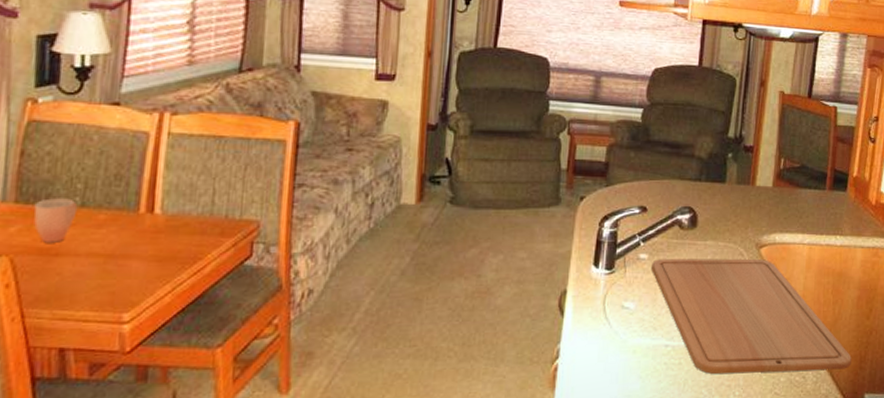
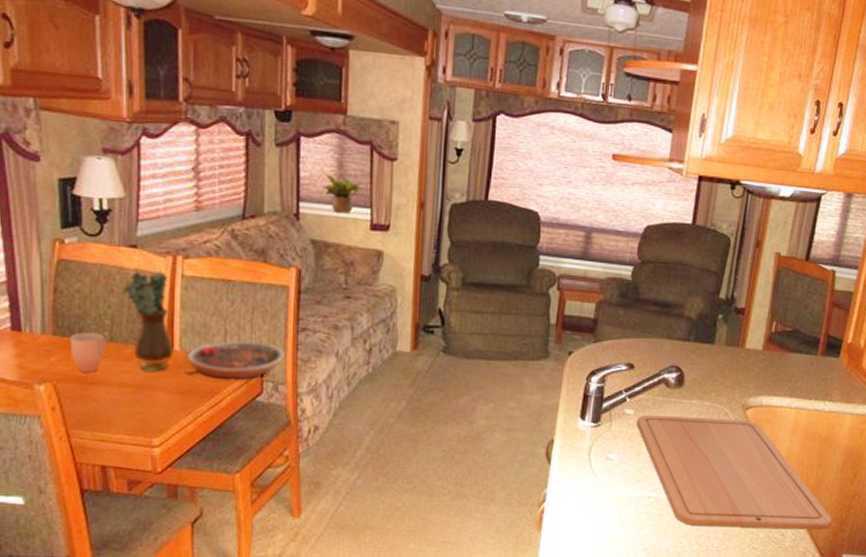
vase: none [102,126,154,239] -> present [124,268,174,372]
dish: none [164,201,278,244] -> present [184,341,284,380]
potted plant: none [326,25,368,65] -> present [323,174,362,214]

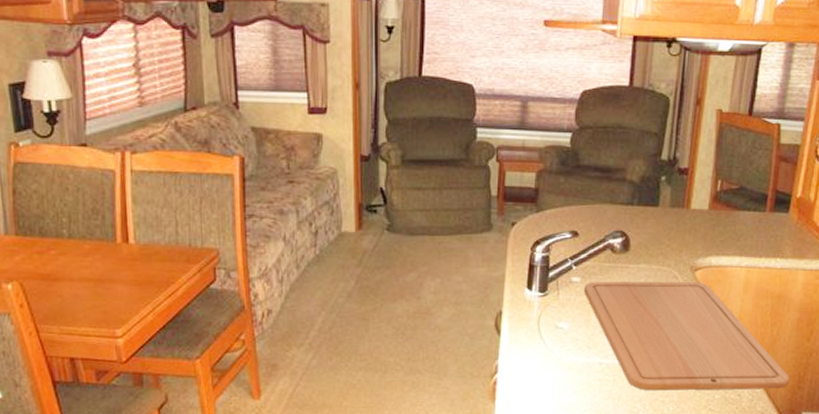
mug: present [69,332,107,373] -> none [31,231,67,269]
vase: present [124,268,174,372] -> none [78,166,129,266]
dish: present [184,341,284,380] -> none [140,231,234,269]
potted plant: present [323,174,362,214] -> none [259,61,298,100]

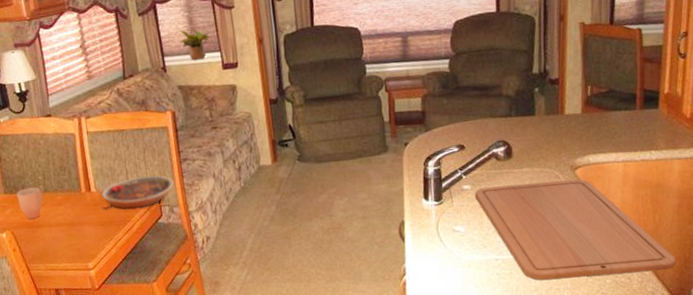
mug: none [31,231,67,269] -> present [16,187,44,219]
dish: none [140,231,234,269] -> present [101,175,174,210]
potted plant: none [259,61,298,100] -> present [180,30,211,61]

